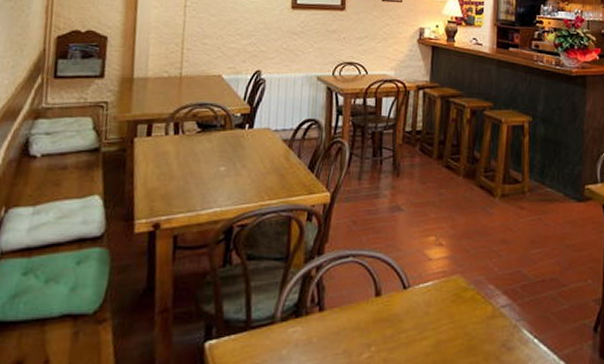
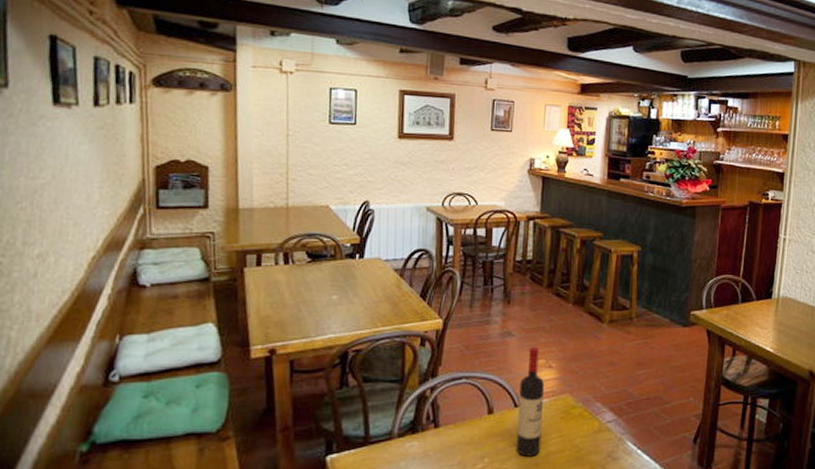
wine bottle: none [404,222,435,345] -> present [516,346,545,457]

